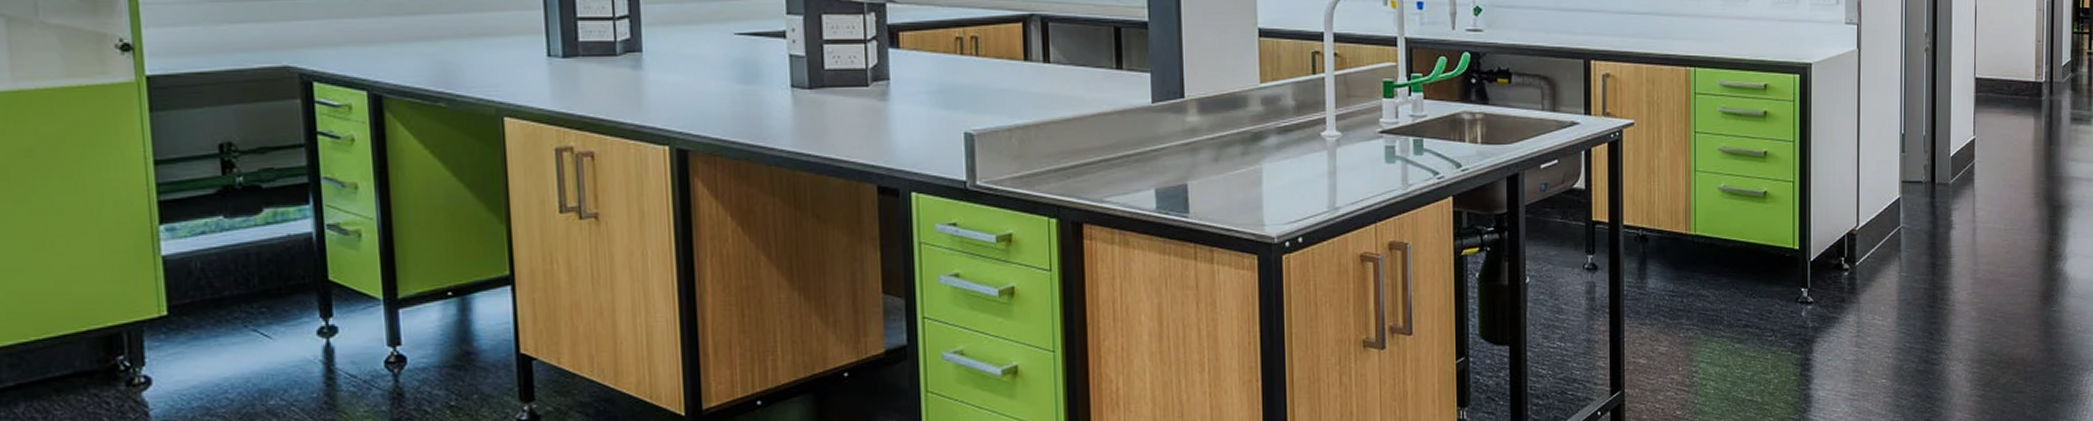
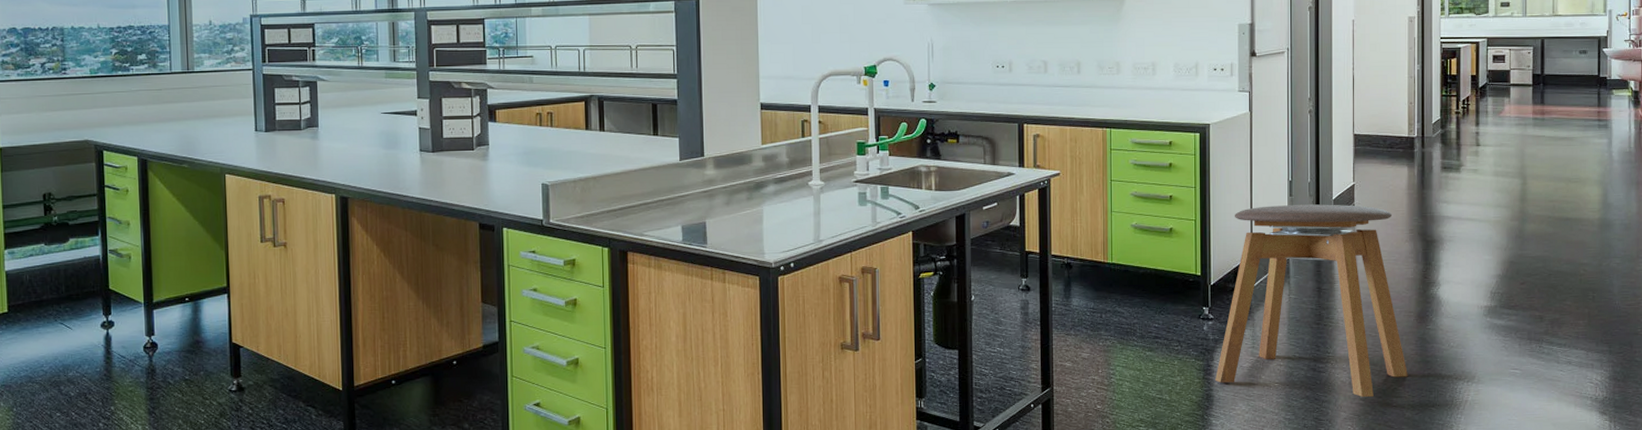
stool: none [1814,162,2031,394] -> present [1215,204,1409,398]

